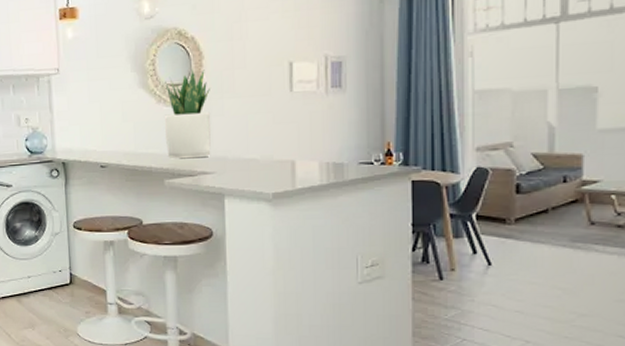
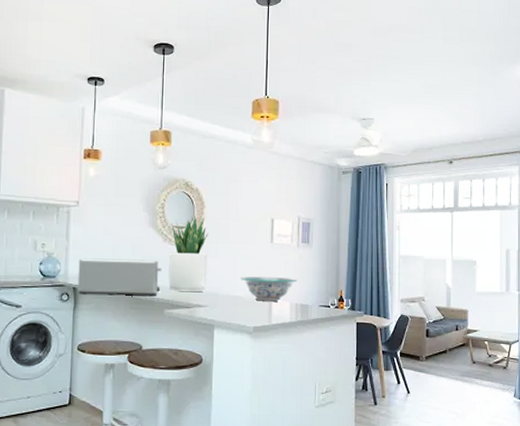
toaster: none [65,125,158,170] -> present [77,258,162,296]
decorative bowl: none [253,132,327,163] -> present [240,276,297,302]

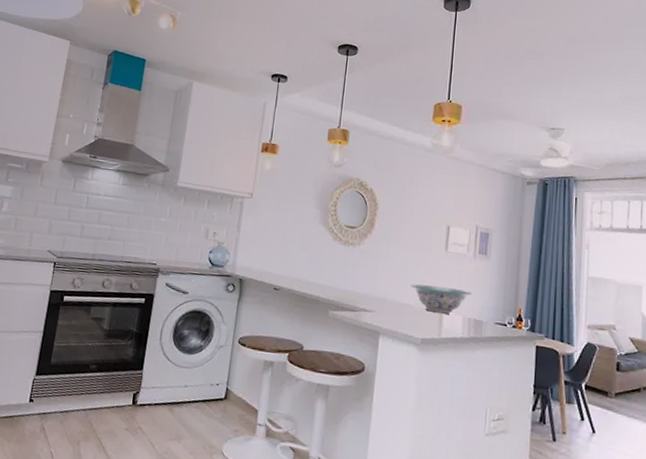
toaster: present [77,258,162,296] -> none [243,250,329,296]
planter: present [168,215,208,293] -> none [335,216,380,296]

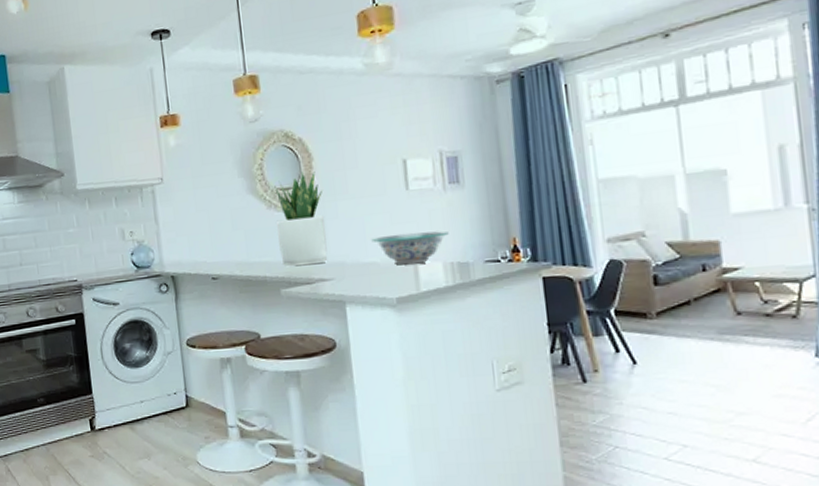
planter: none [335,216,380,296] -> present [274,171,328,267]

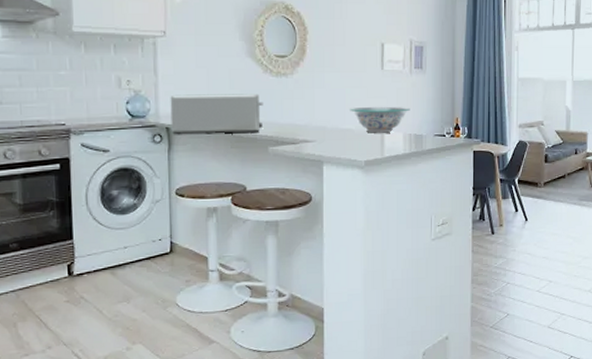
toaster: none [172,232,272,284] -> present [170,93,263,135]
planter: present [274,171,328,267] -> none [271,42,313,128]

